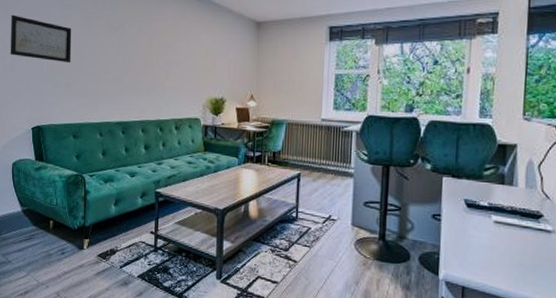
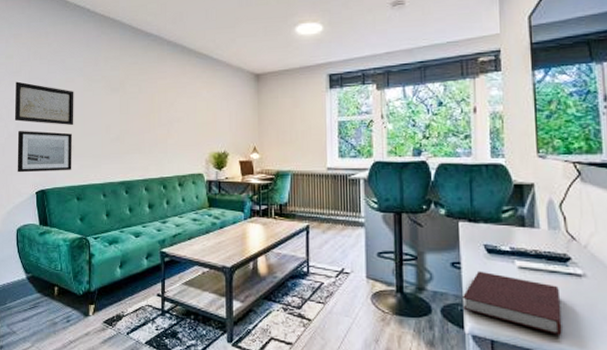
wall art: none [13,66,69,109] -> present [17,131,72,173]
notebook: none [439,223,530,284] -> present [463,270,562,335]

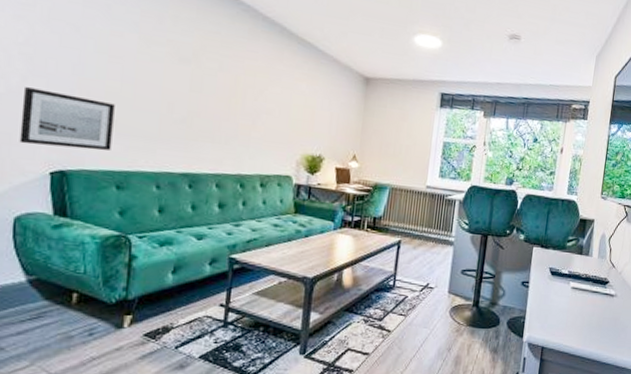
wall art: present [14,81,74,126] -> none [18,18,123,95]
notebook: present [463,270,562,335] -> none [525,289,597,342]

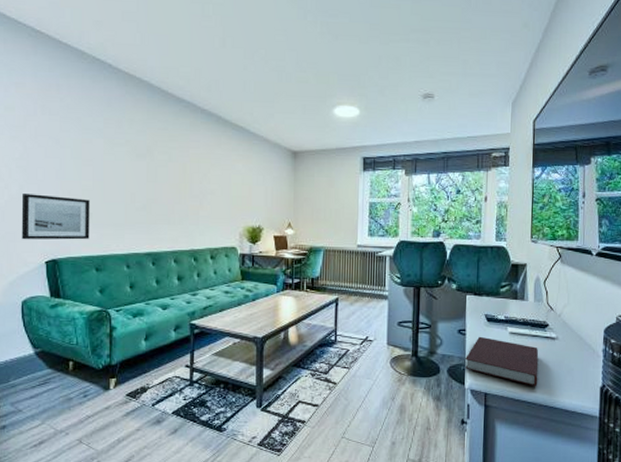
notebook: none [525,289,597,342] -> present [465,336,539,386]

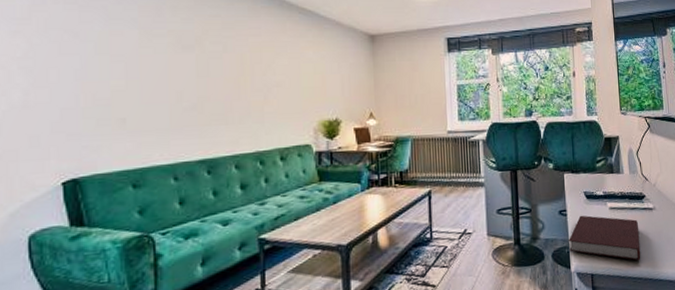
wall art: present [21,194,90,240] -> none [26,100,123,158]

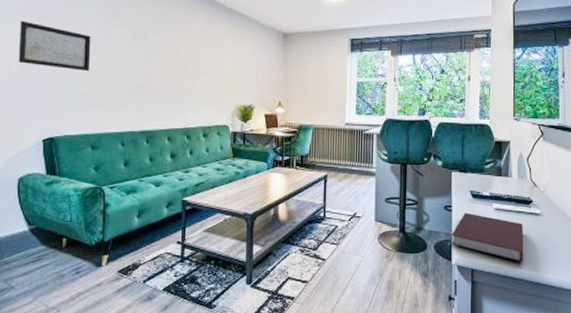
wall art: none [19,32,125,93] -> present [18,20,91,72]

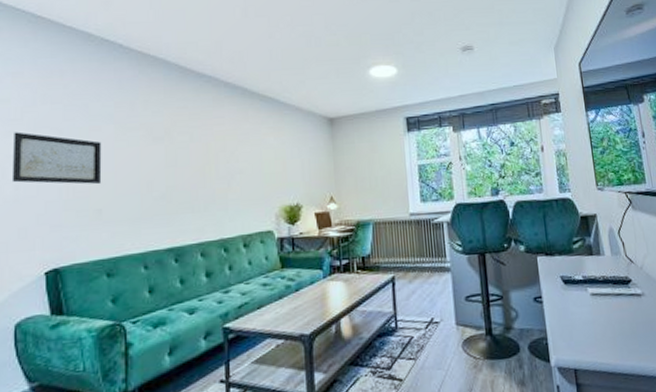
notebook: present [452,212,524,262] -> none [546,302,631,354]

